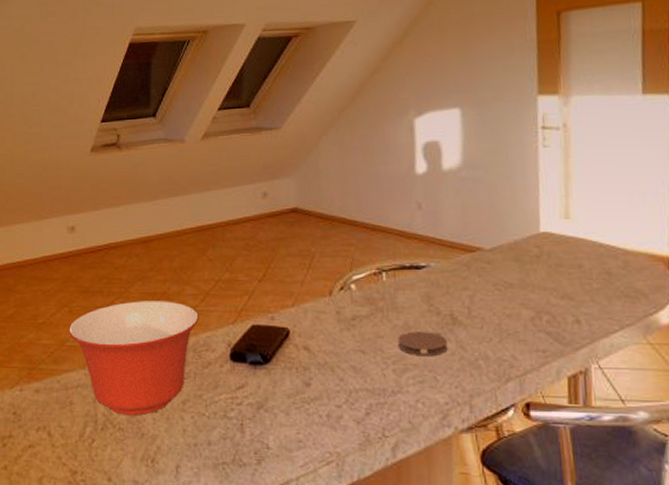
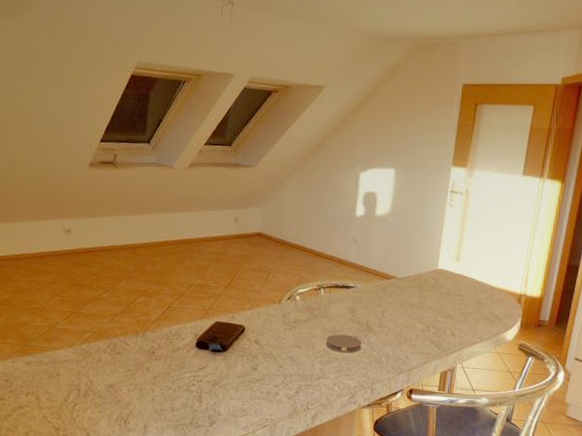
mixing bowl: present [69,301,199,416] -> none [60,296,173,387]

